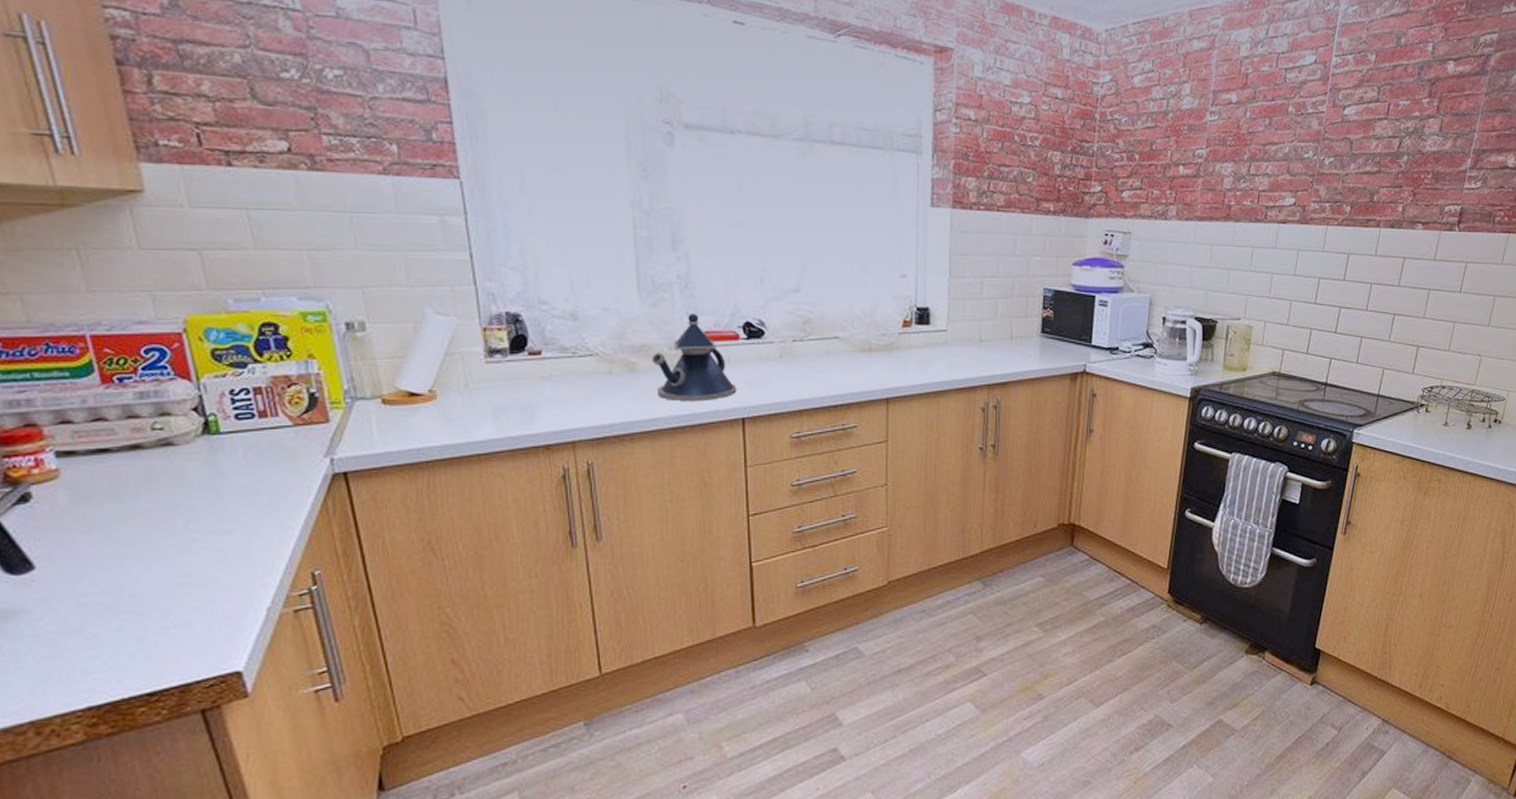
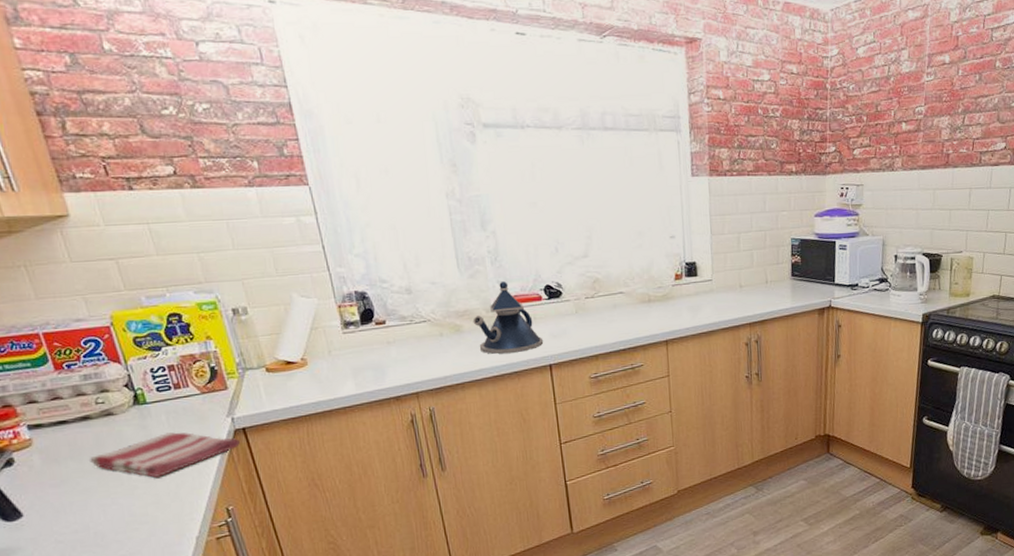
dish towel: none [135,472,340,530] -> present [90,432,241,479]

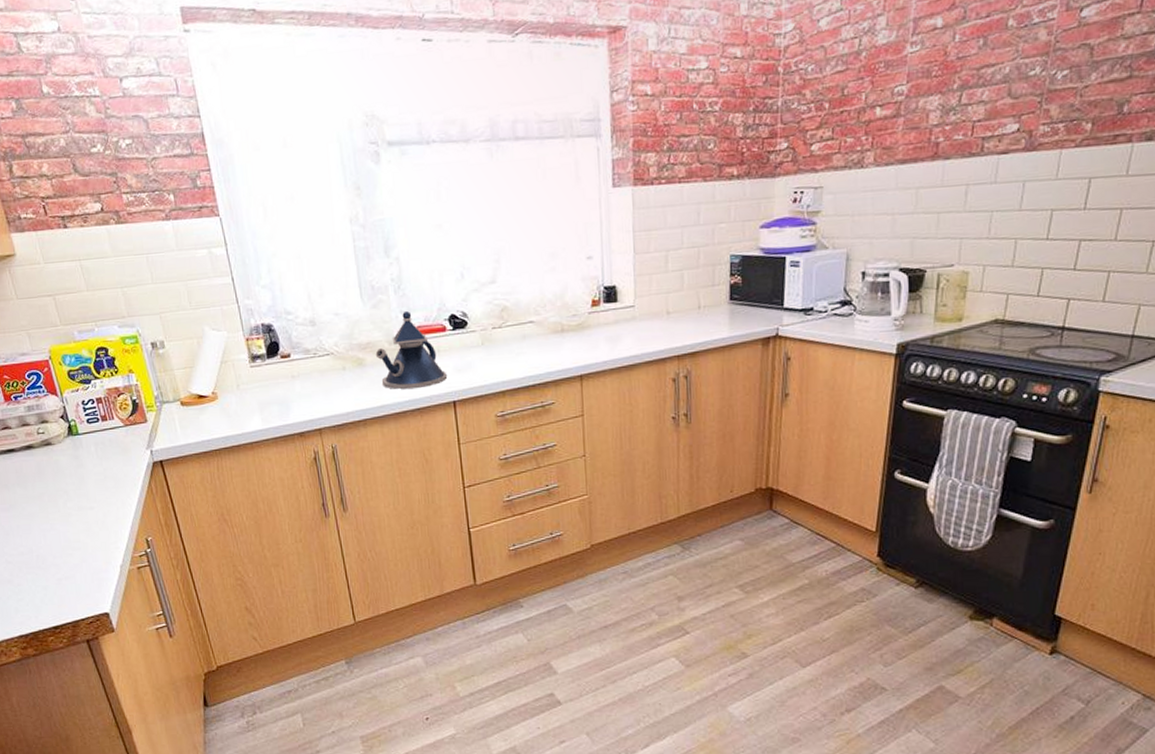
dish towel: present [90,432,241,479] -> none [33,463,159,507]

